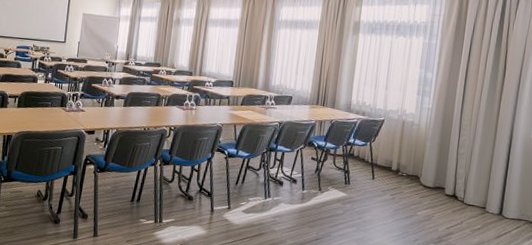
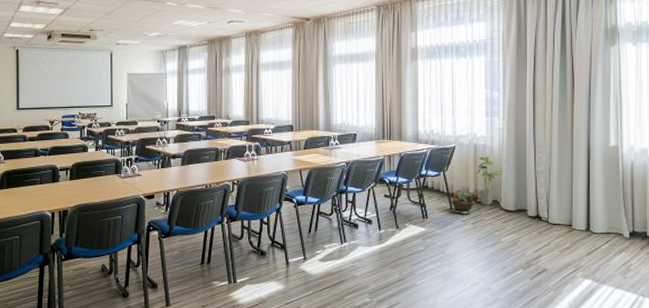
potted plant: none [373,159,399,185] -> present [450,188,476,214]
house plant: none [401,132,427,179] -> present [477,156,504,205]

